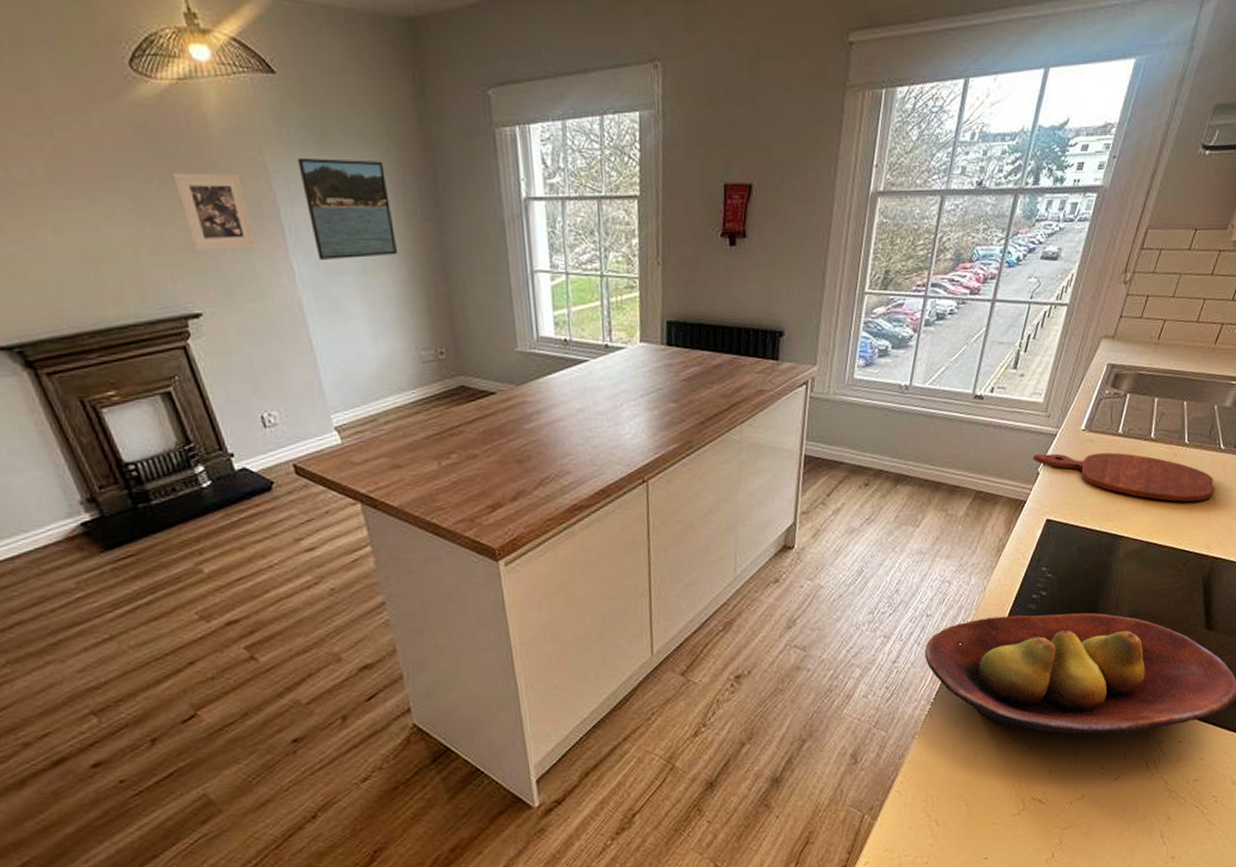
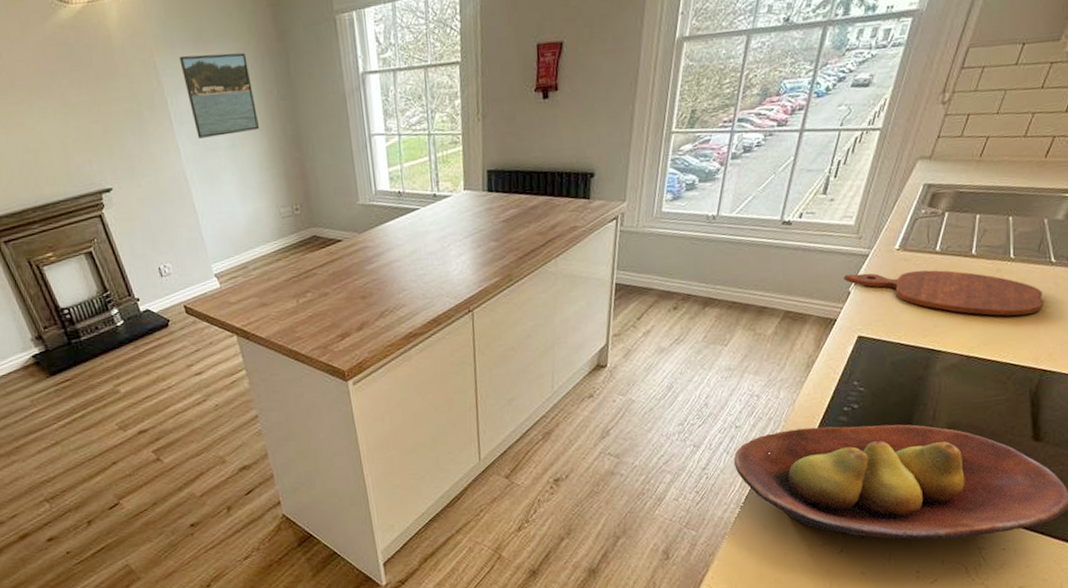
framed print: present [173,172,257,250] -> none [87,73,151,138]

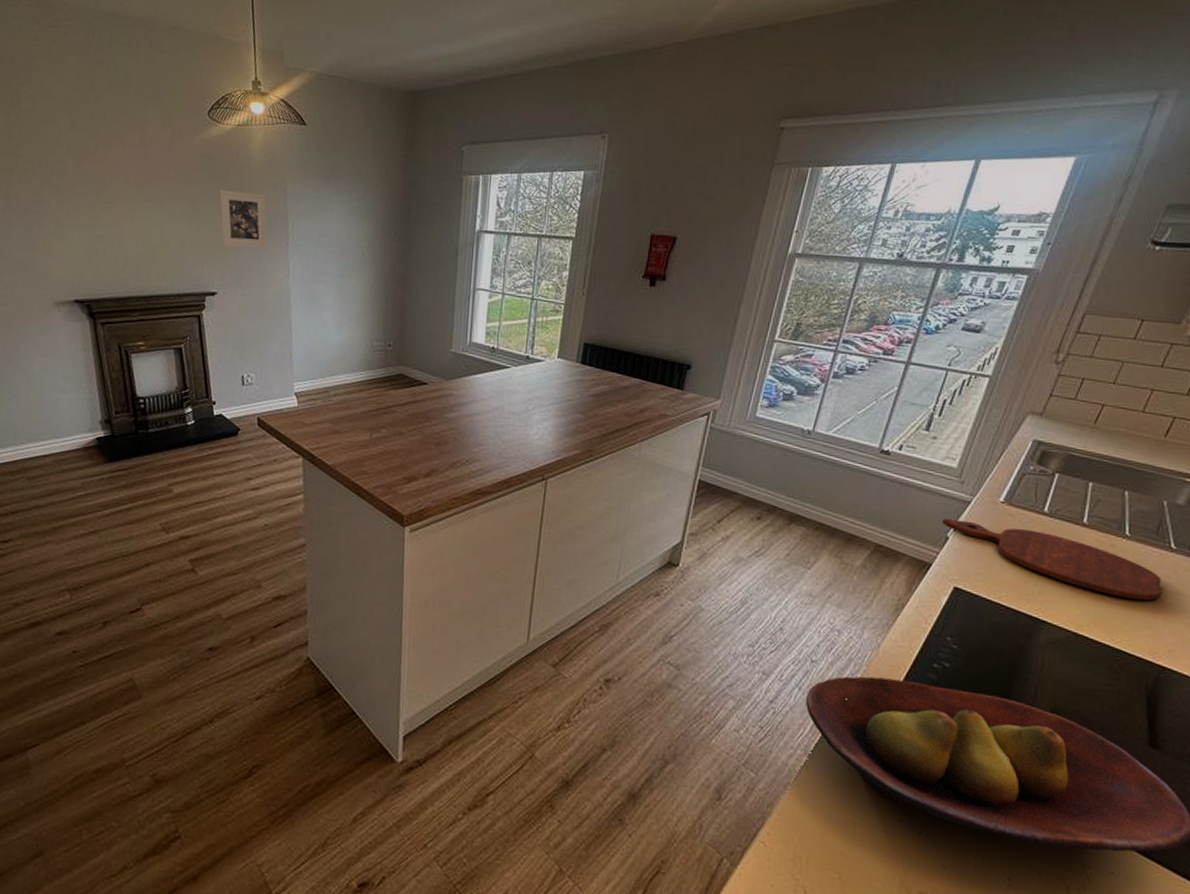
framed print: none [87,73,151,138] -> present [219,190,267,249]
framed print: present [179,52,259,139] -> none [308,186,372,265]

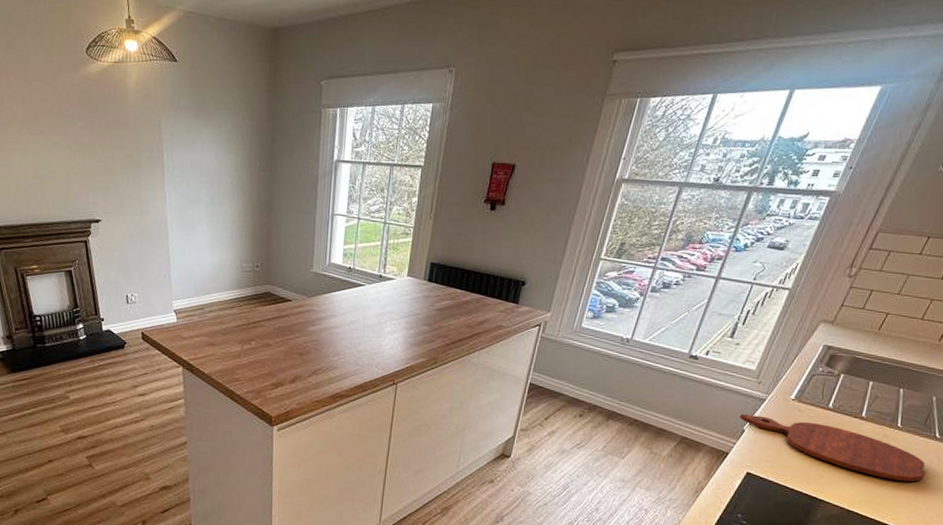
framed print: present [219,190,267,249] -> none [99,124,145,179]

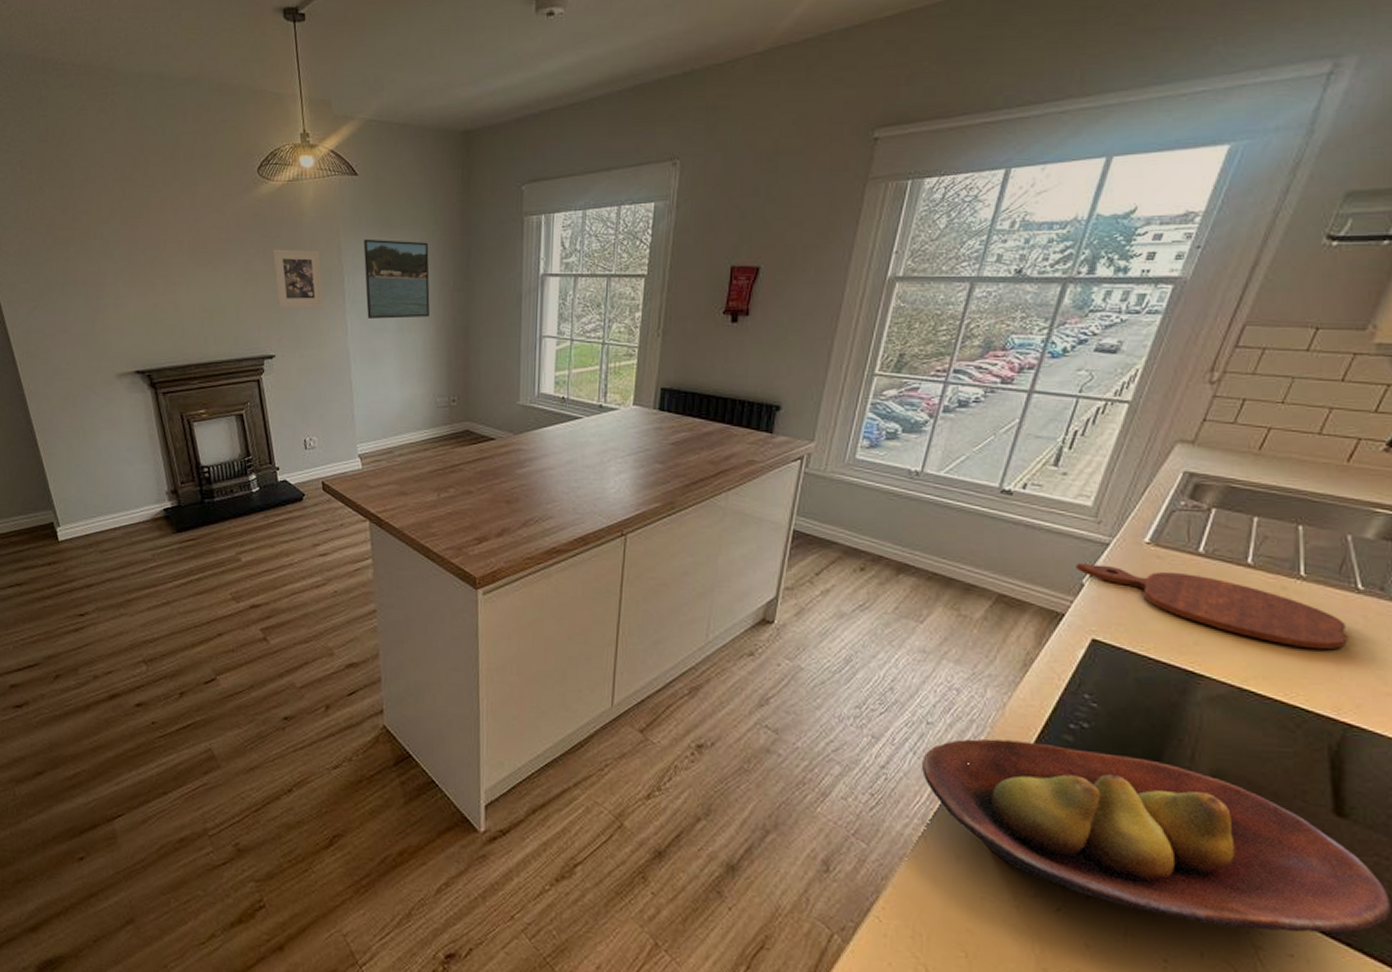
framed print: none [99,124,145,179] -> present [272,249,323,307]
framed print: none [181,120,239,193] -> present [363,239,430,319]

